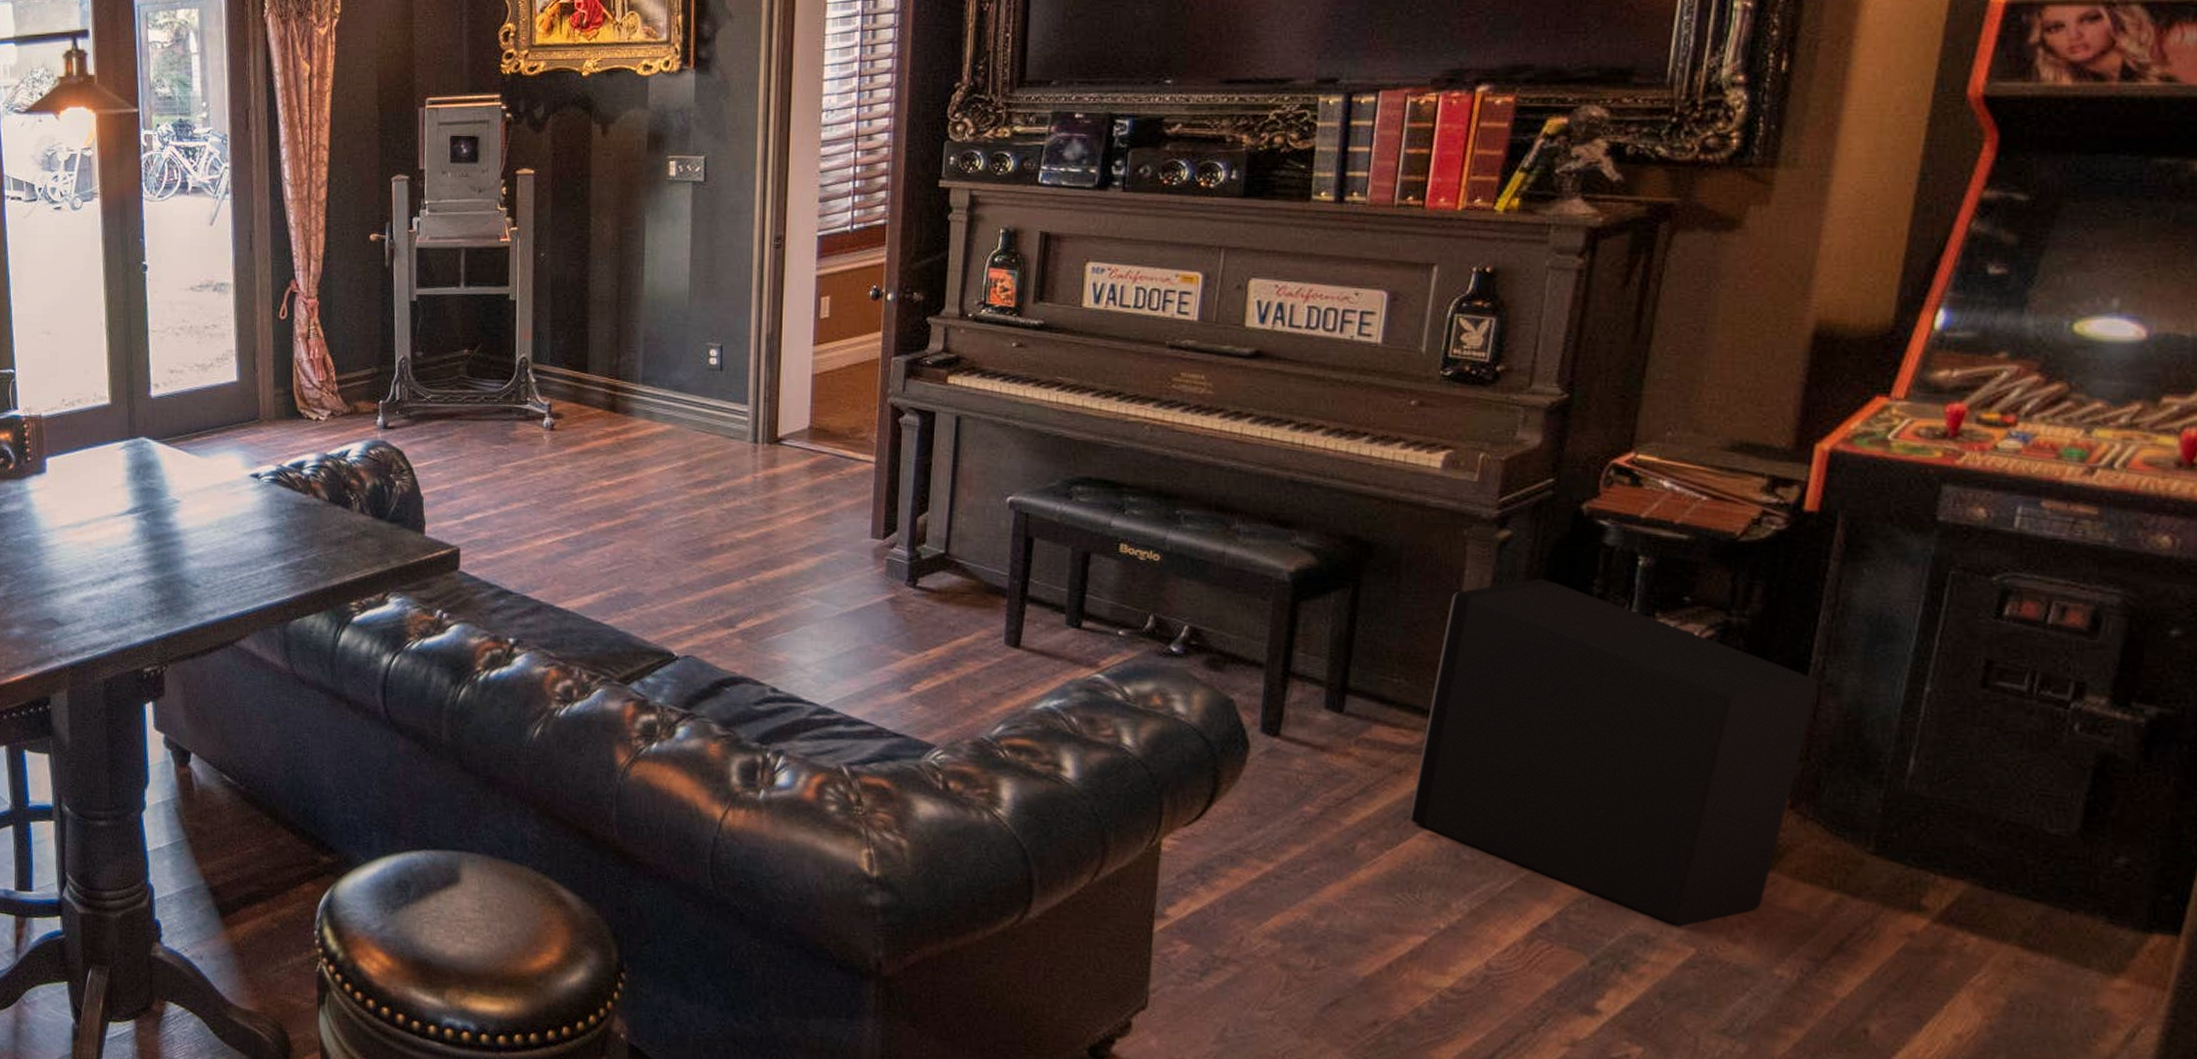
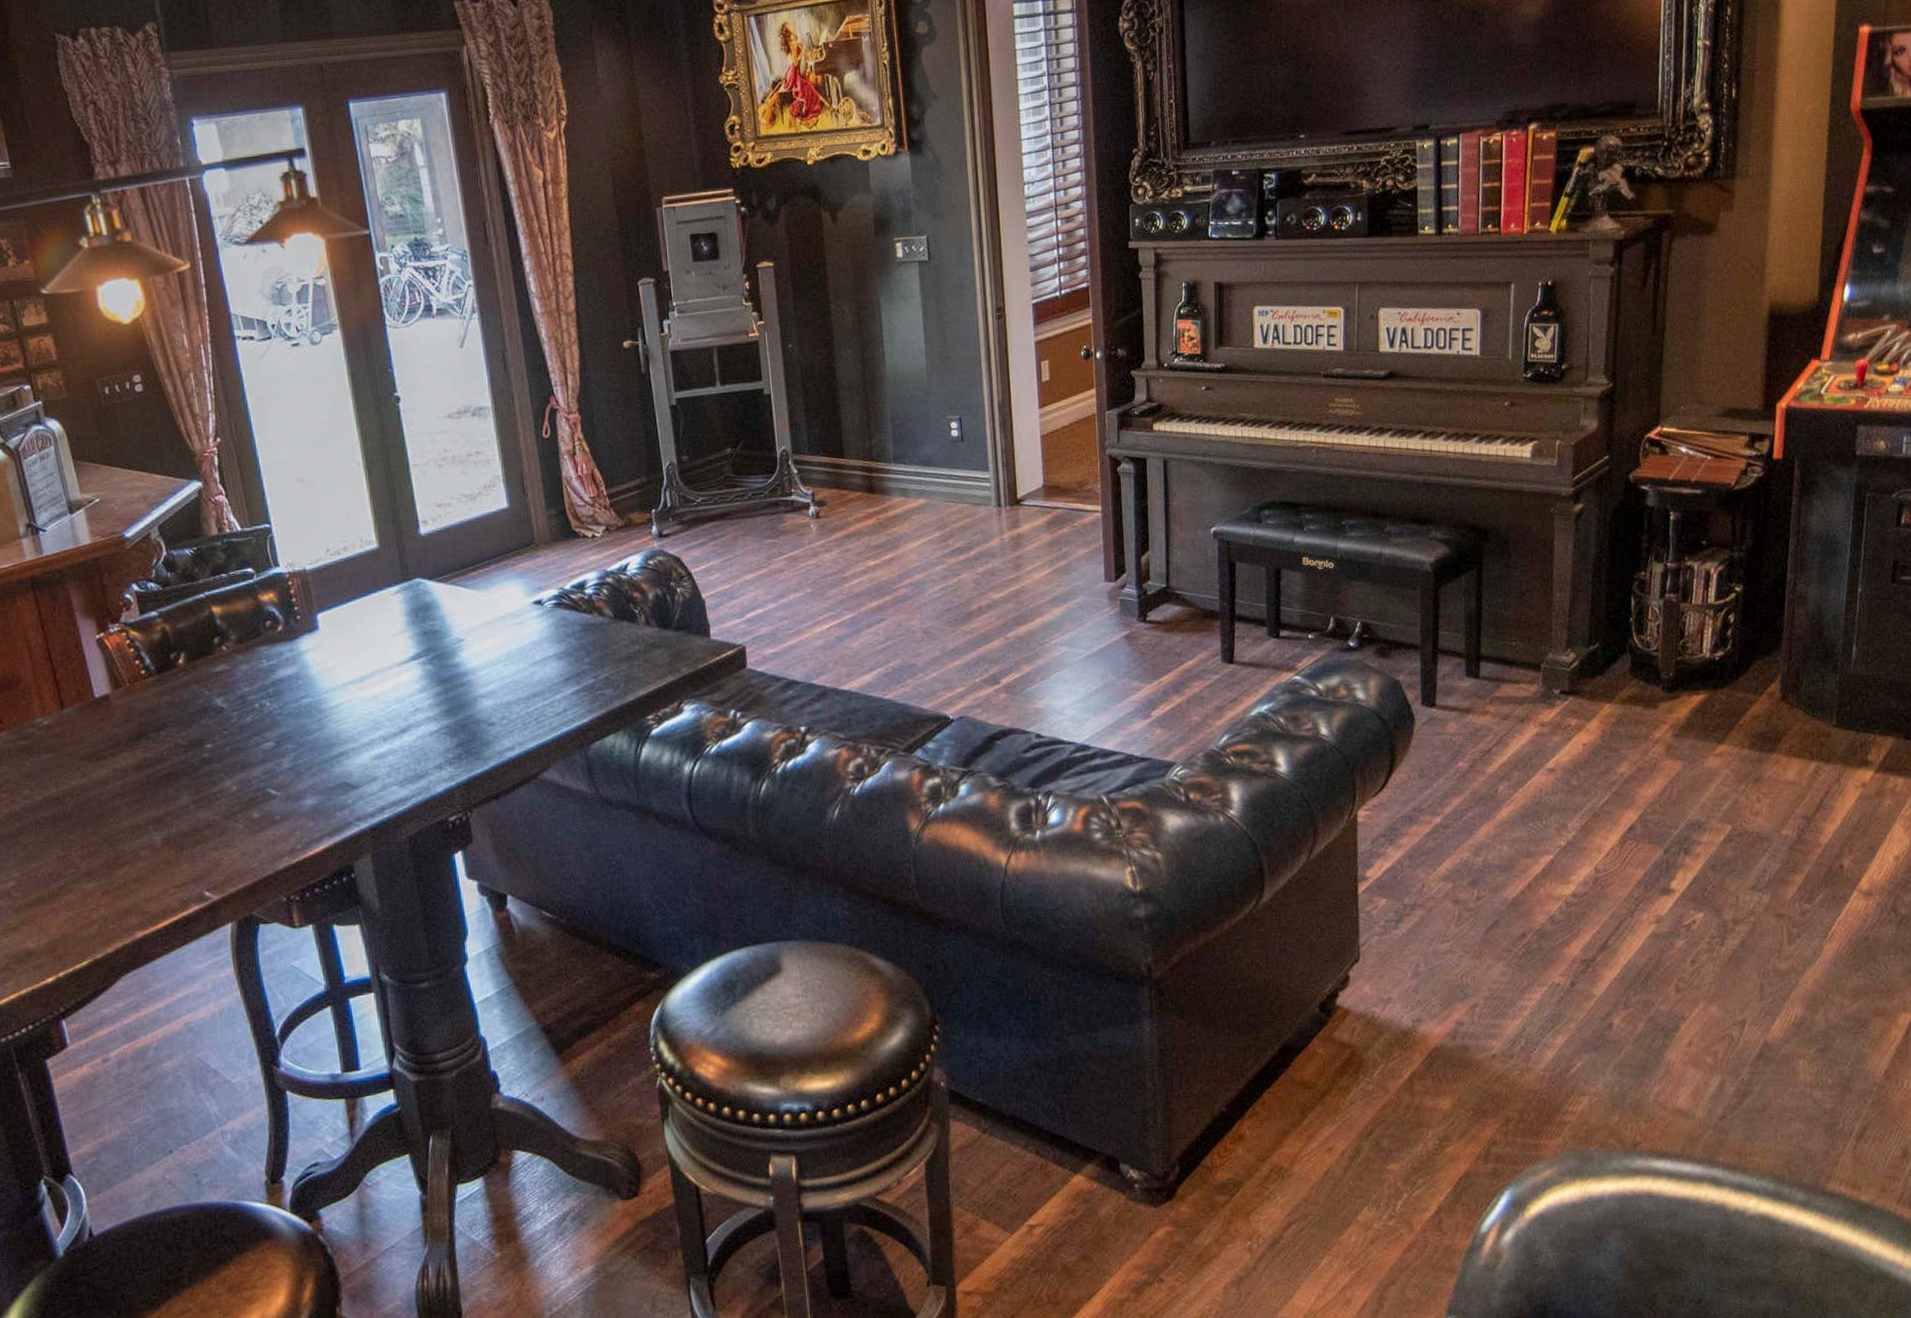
stereo: present [1409,578,1818,926] -> none [1533,540,1793,810]

